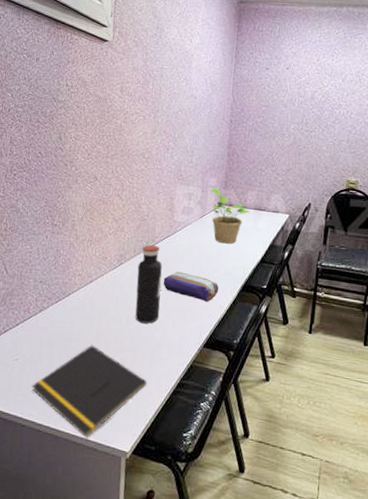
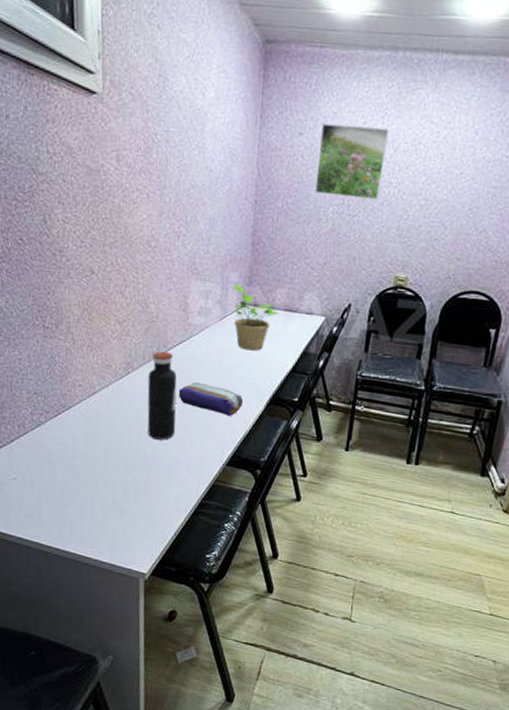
notepad: present [32,345,147,438] -> none [35,463,165,560]
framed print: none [279,60,338,119] -> present [315,123,389,200]

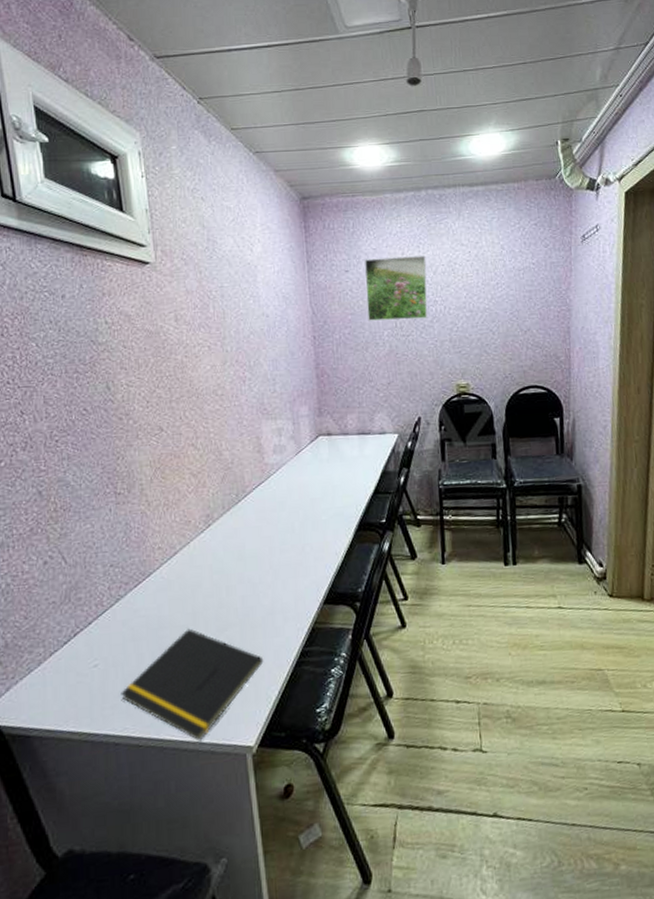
notepad: none [35,463,165,560] -> present [121,628,264,742]
water bottle: present [147,351,177,440] -> none [230,496,266,591]
pencil case: present [178,382,244,416] -> none [263,521,332,551]
potted plant: present [232,283,278,351] -> none [303,416,352,480]

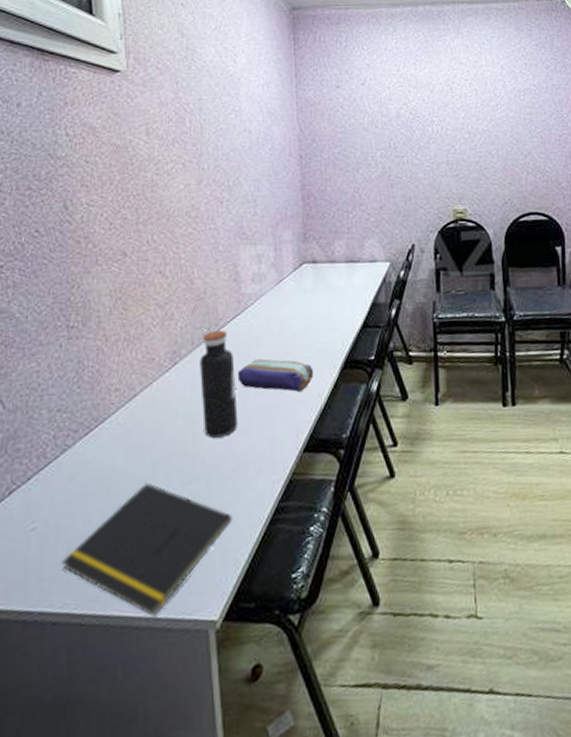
water bottle: none [230,496,266,591] -> present [199,330,239,438]
pencil case: none [263,521,332,551] -> present [237,358,314,392]
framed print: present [364,255,428,322] -> none [357,73,424,141]

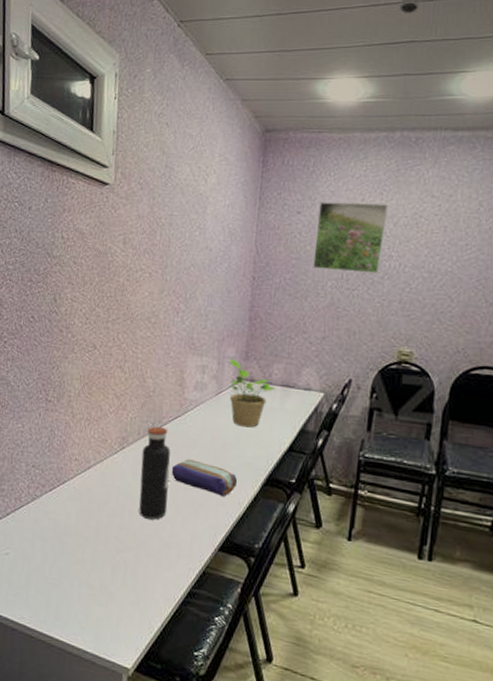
notepad: present [62,482,233,617] -> none [23,541,153,649]
potted plant: none [286,242,339,313] -> present [228,358,275,428]
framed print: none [357,73,424,141] -> present [313,201,388,274]

